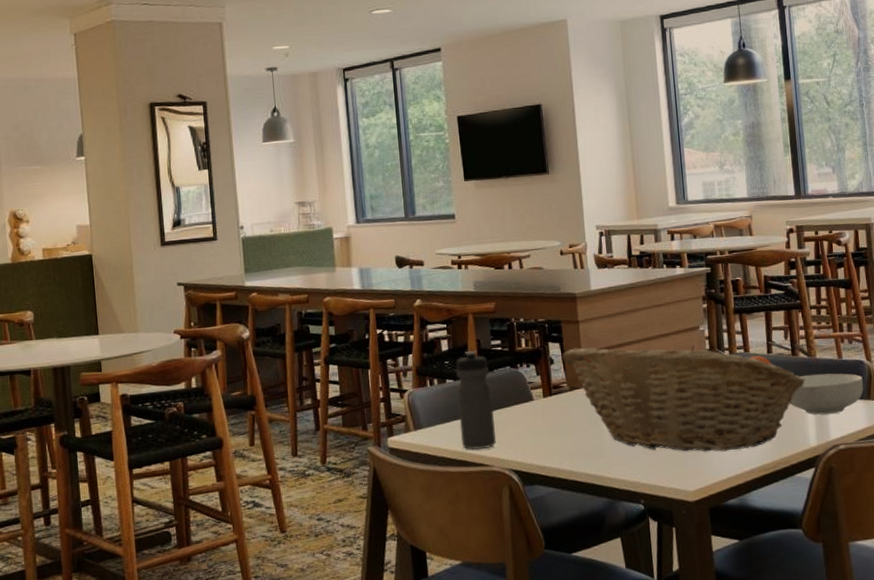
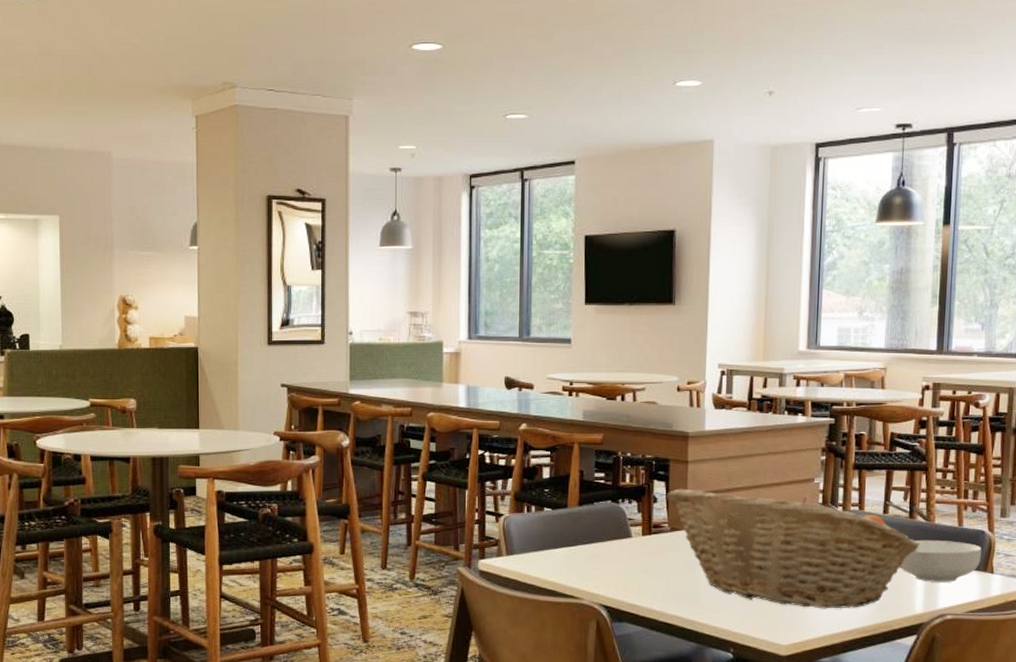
water bottle: present [456,350,496,450] -> none [553,480,590,581]

